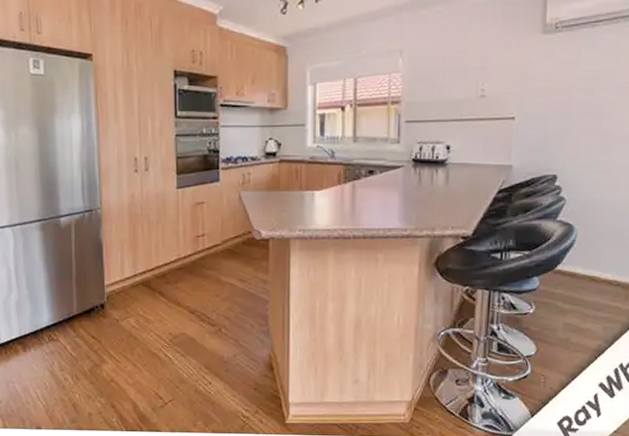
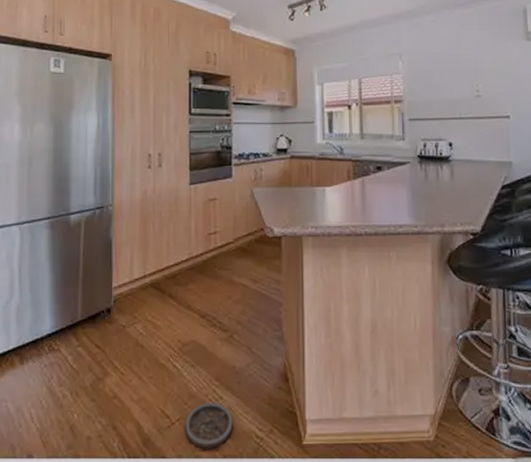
pet bowl: none [177,387,221,426] -> present [185,403,233,450]

